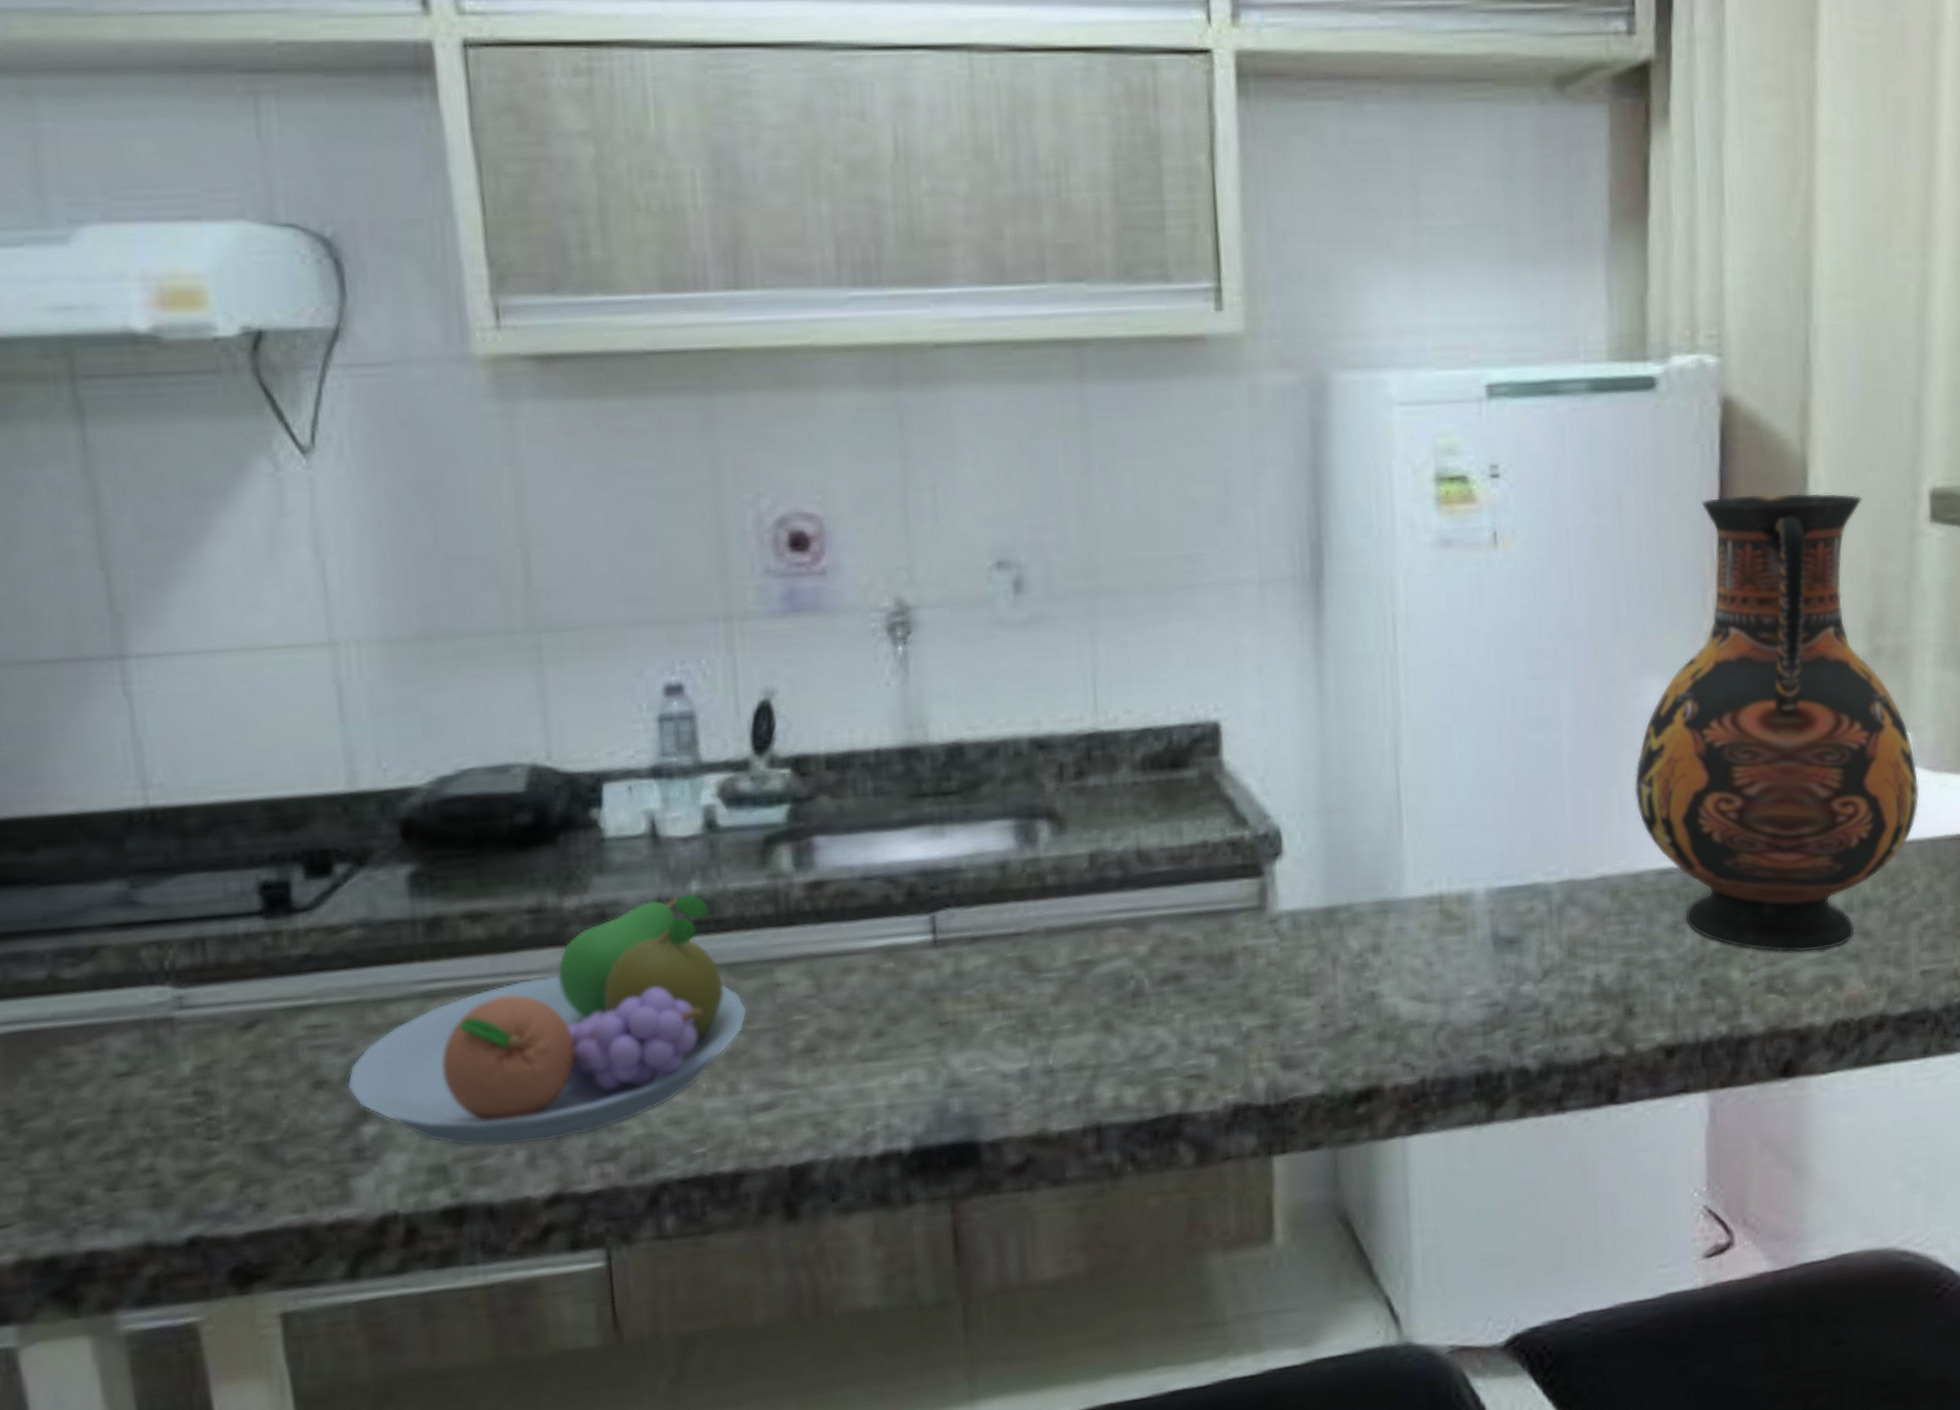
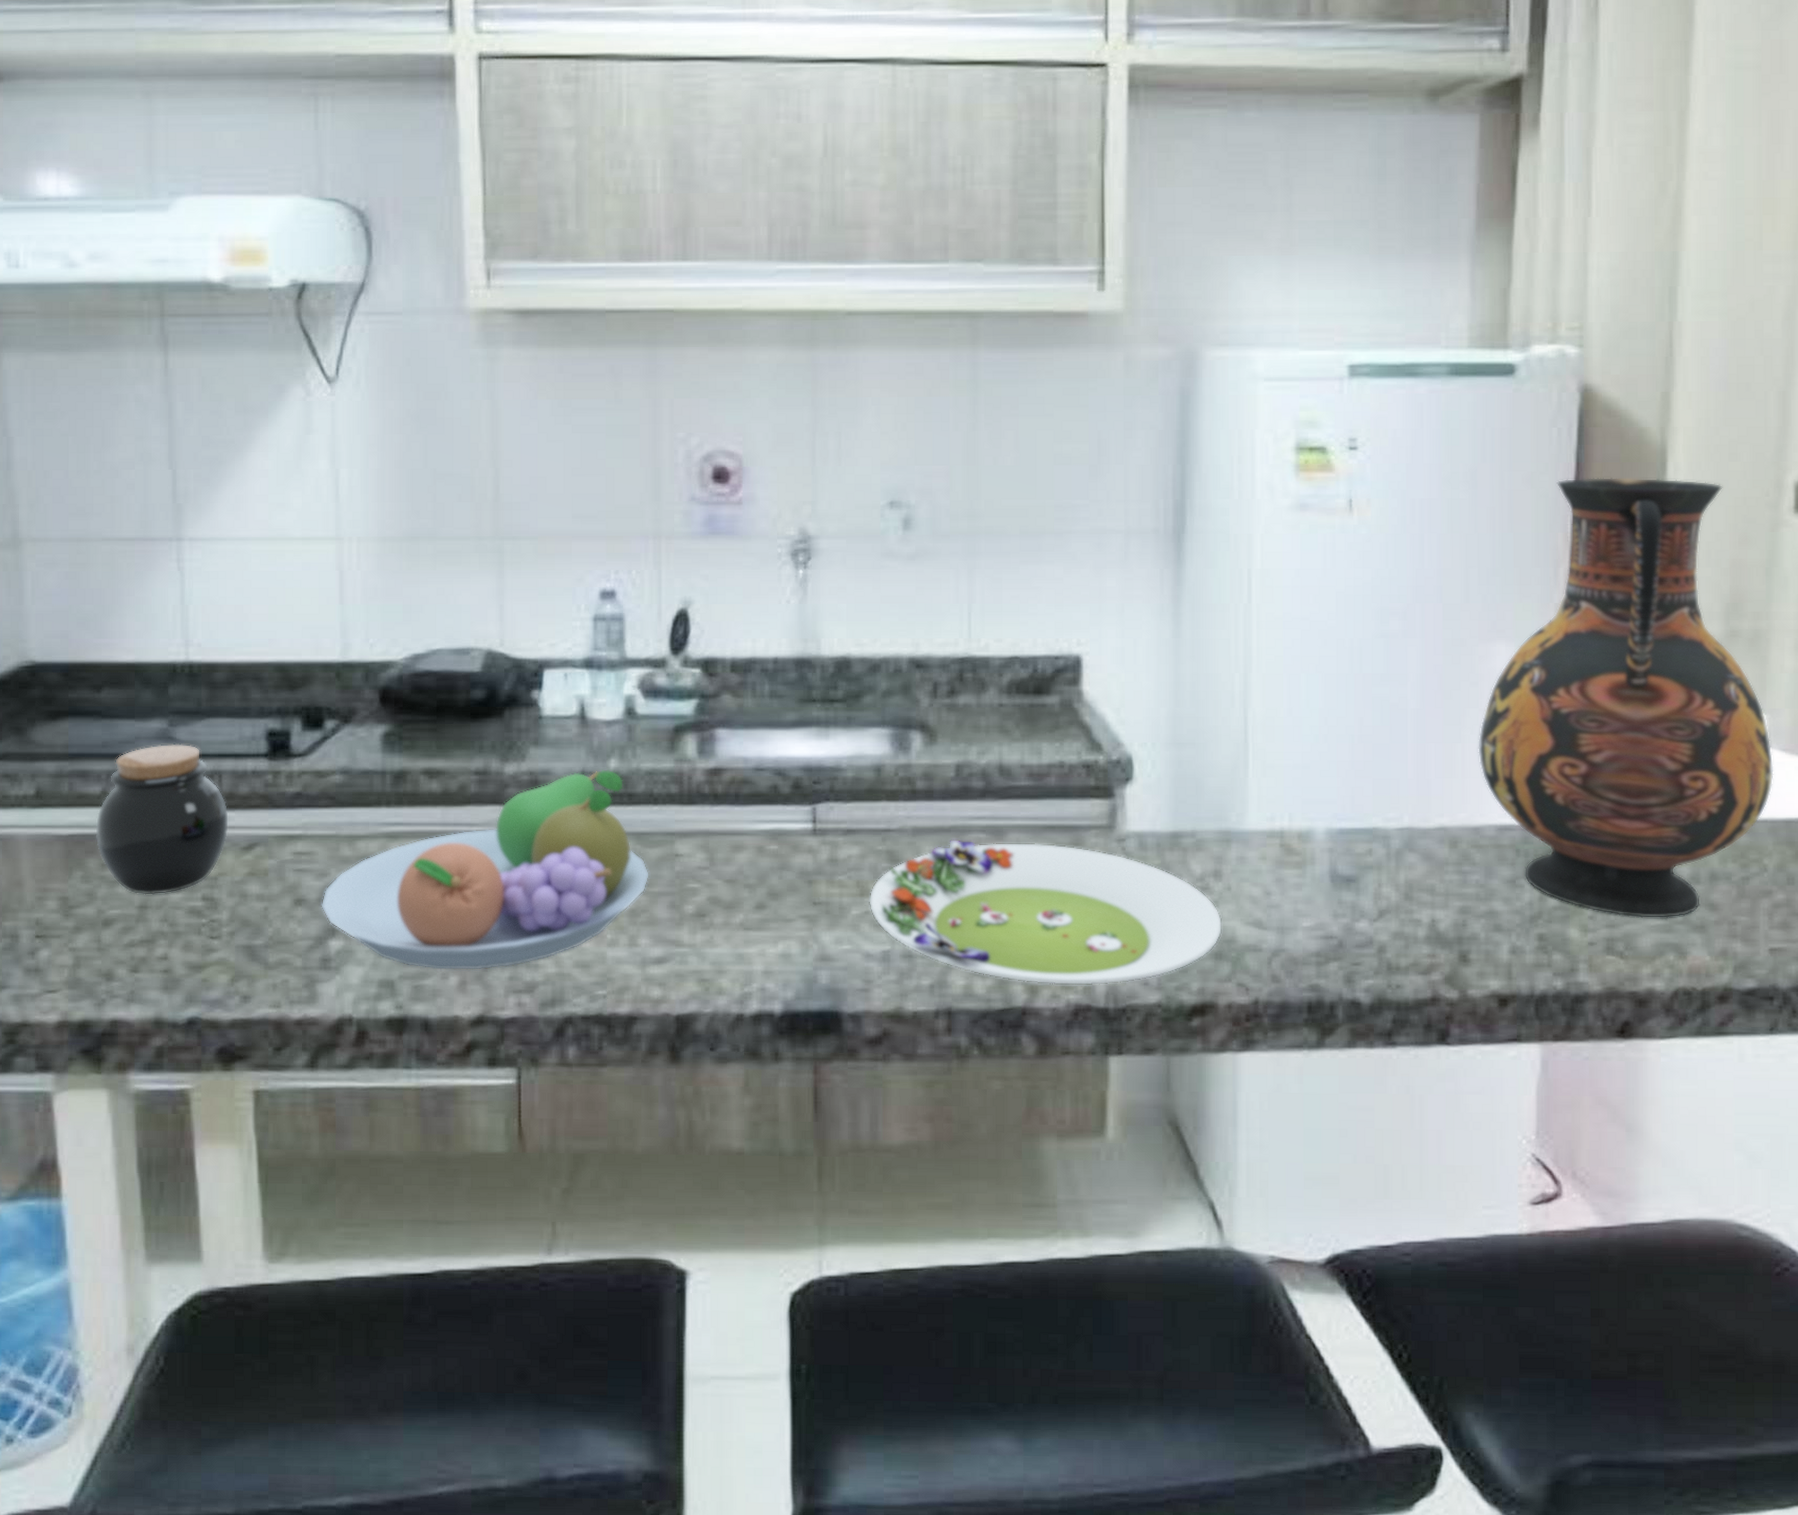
jar: none [42,908,221,1097] -> present [95,745,229,895]
salad plate: none [1001,932,1385,1087] -> present [869,838,1223,985]

